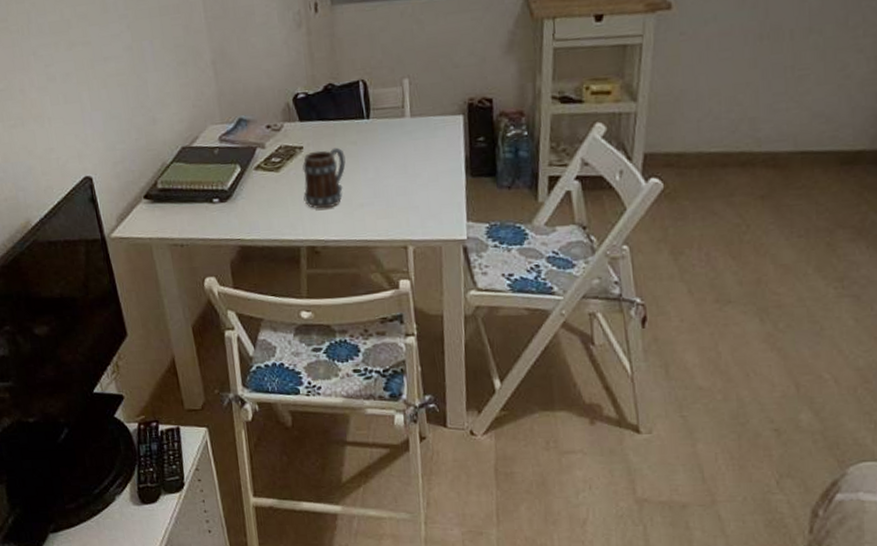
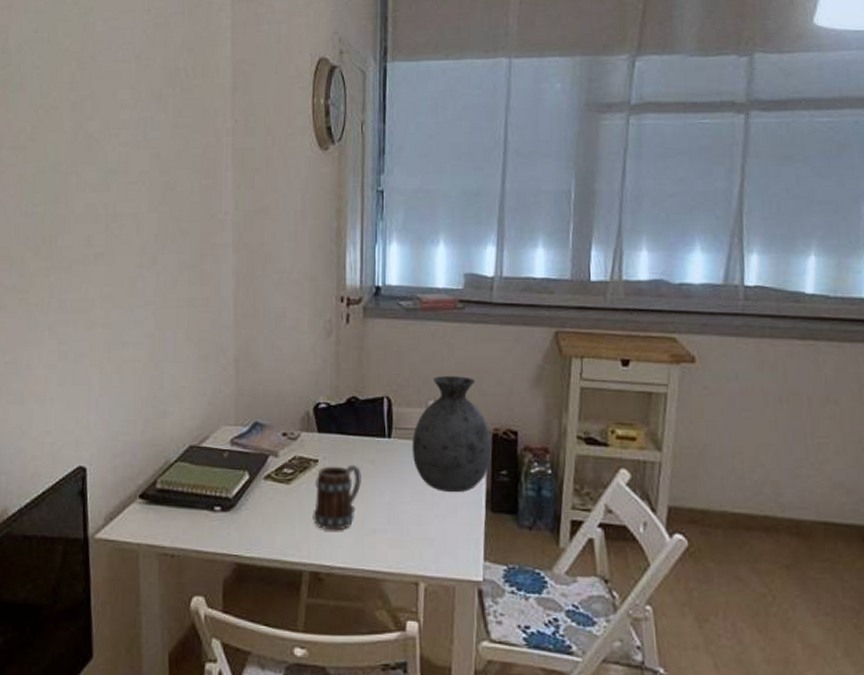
vase: none [390,51,469,164] -> present [411,376,493,493]

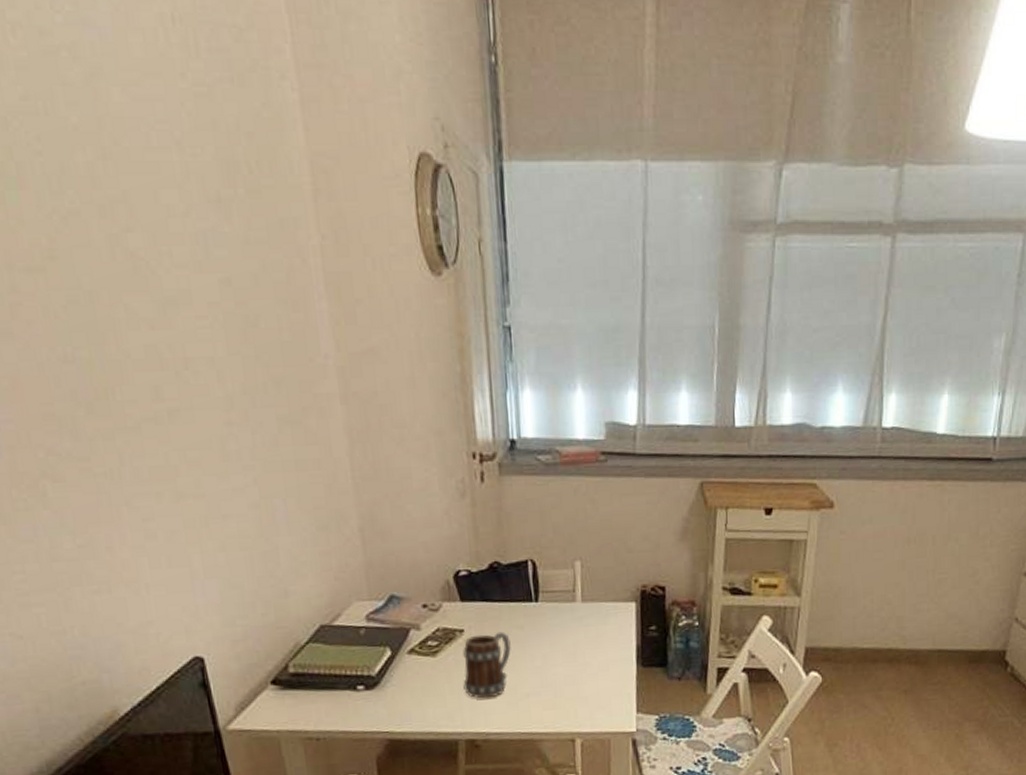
vase: present [411,376,493,493] -> none [560,533,641,652]

